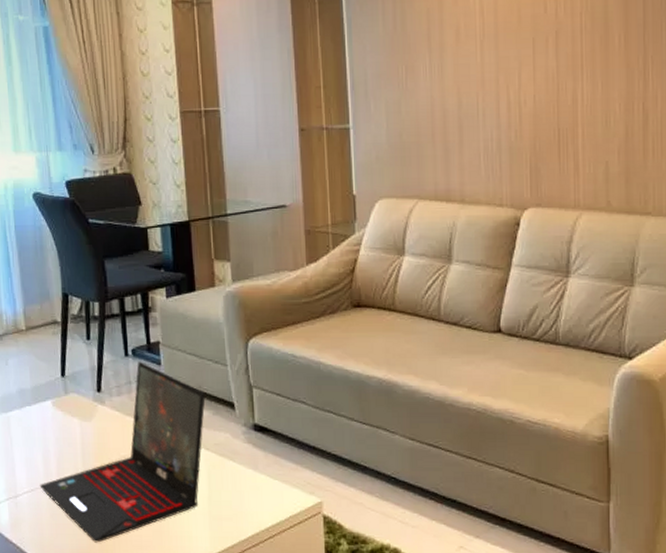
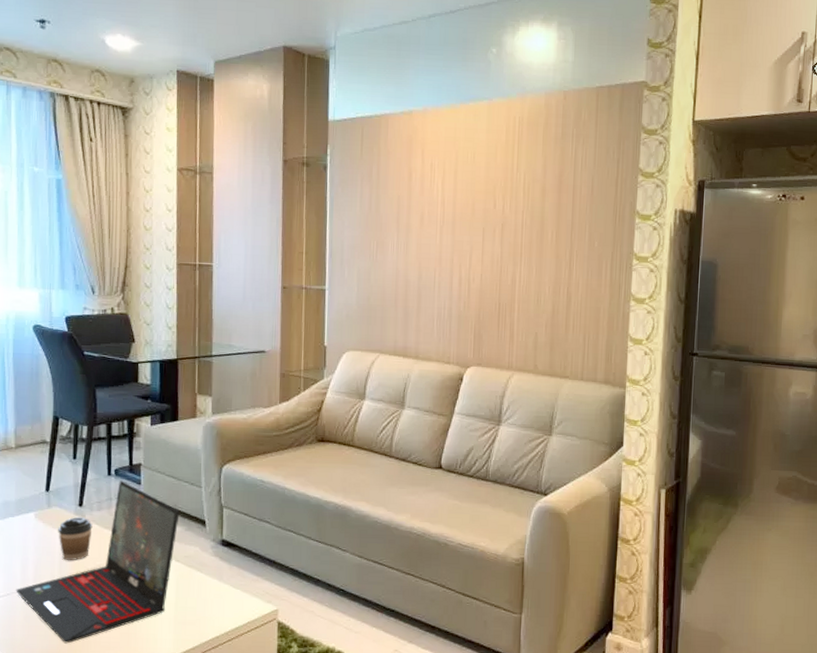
coffee cup: none [77,404,114,451] -> present [58,517,93,560]

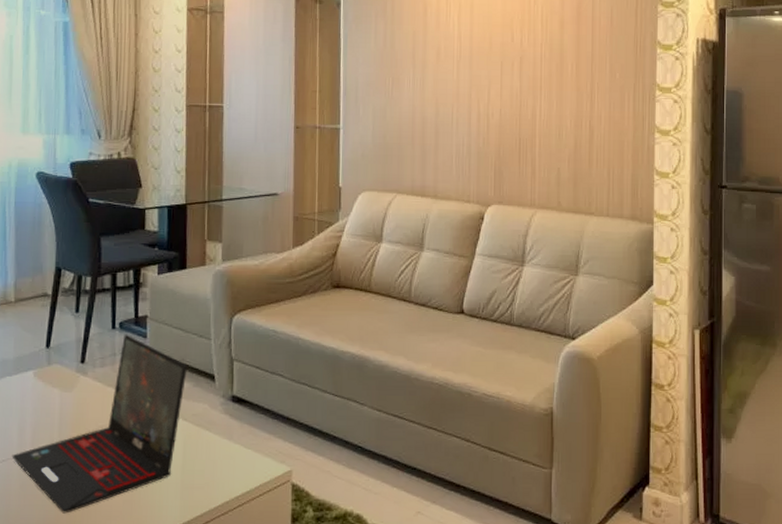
coffee cup: present [58,517,93,560] -> none [58,375,95,422]

